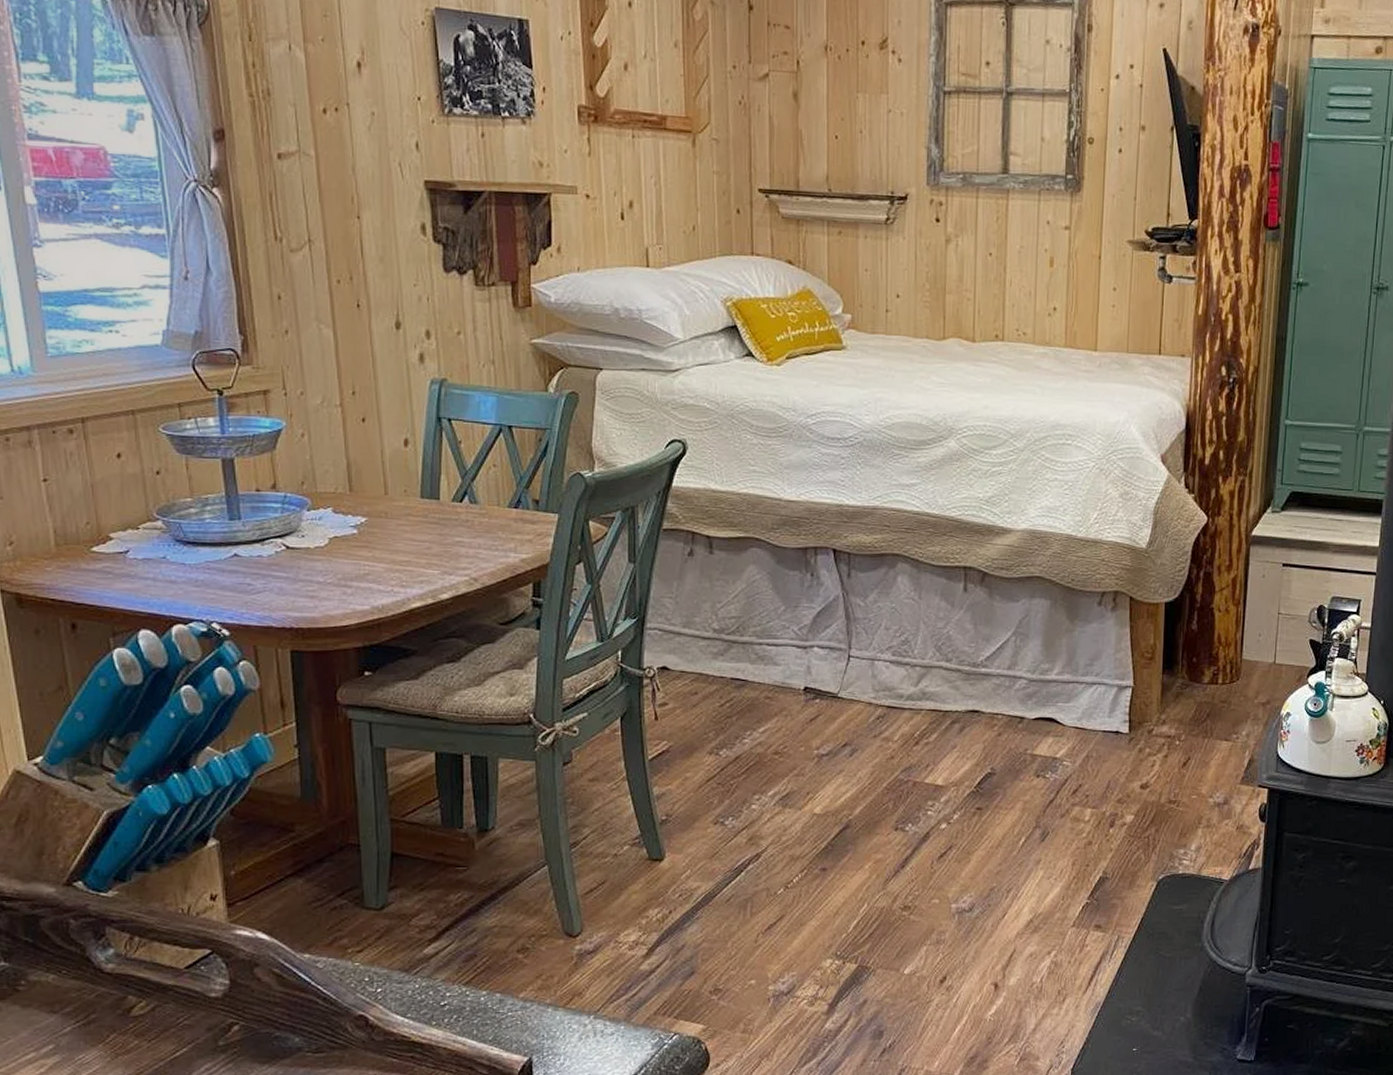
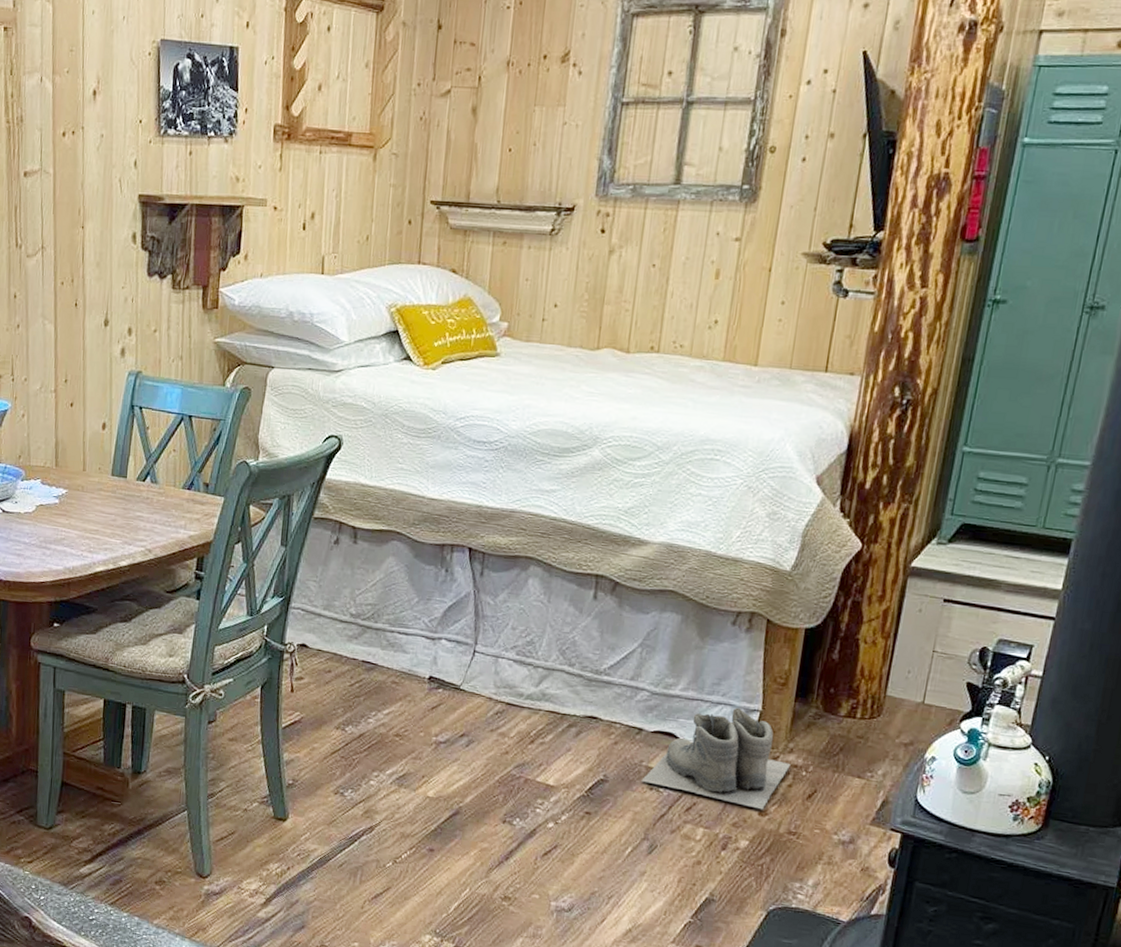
boots: none [1028,686,1165,783] -> present [641,707,791,810]

